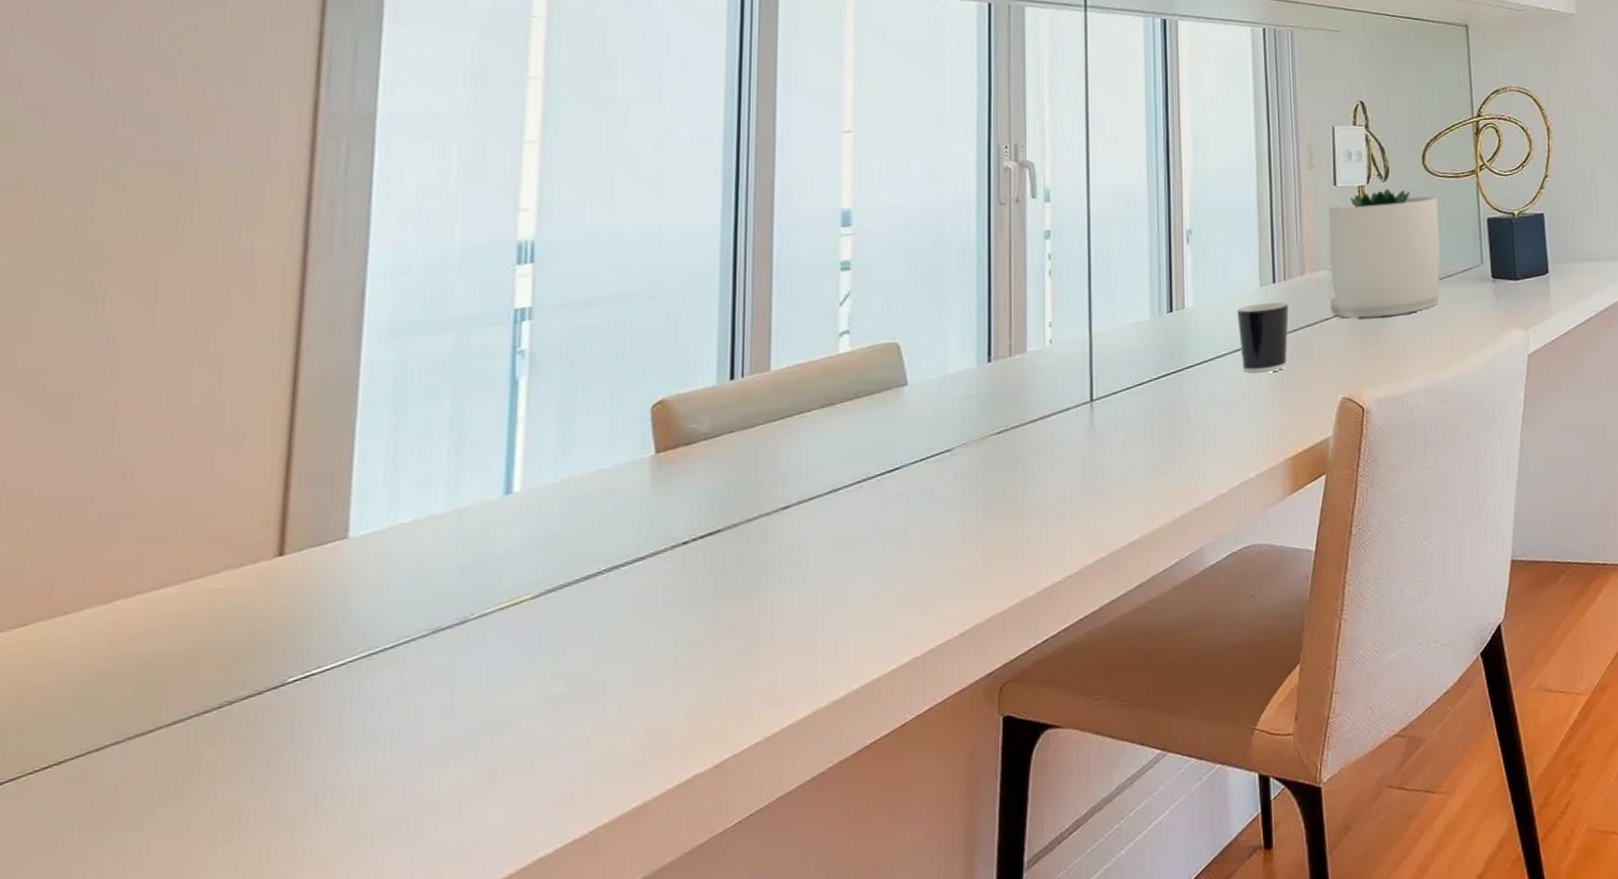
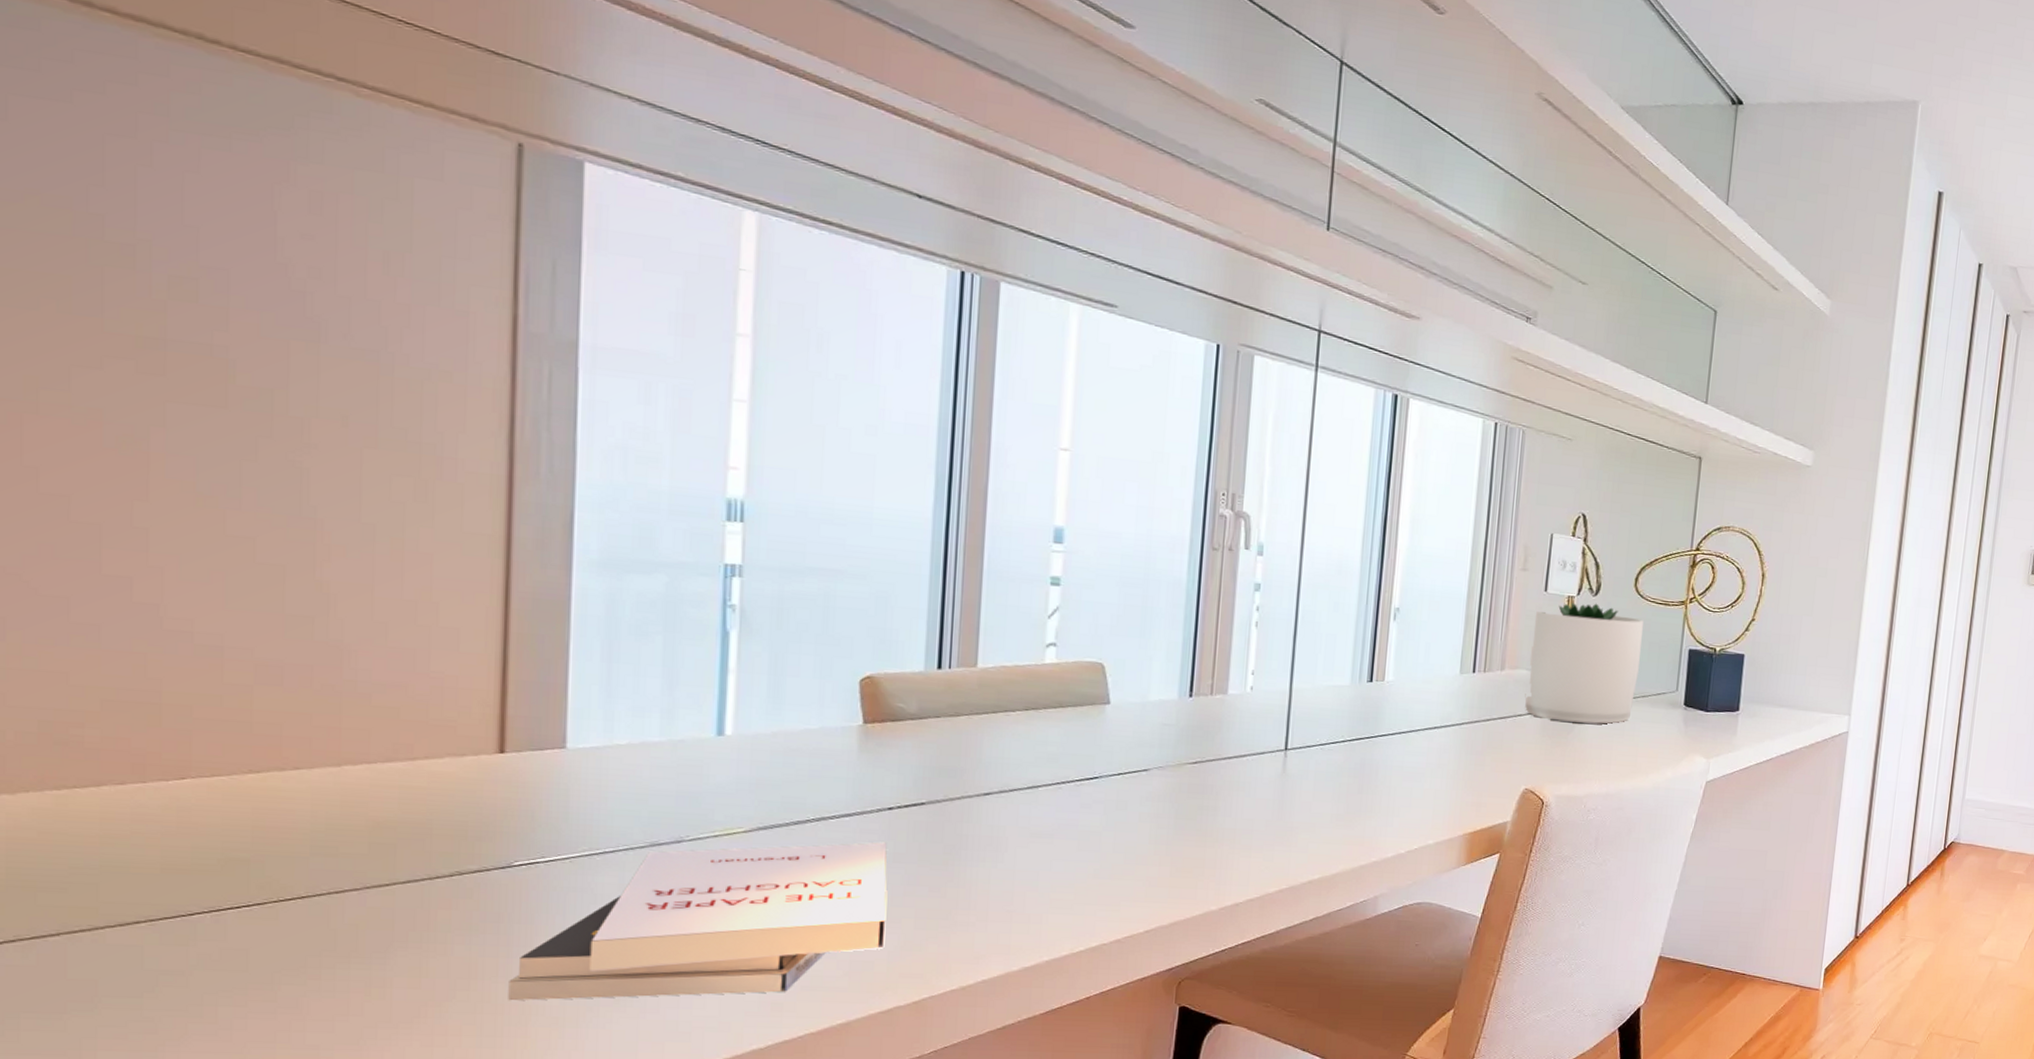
books: none [273,582,683,848] -> present [508,842,887,1001]
mug: present [1237,302,1289,374] -> none [1433,689,1485,754]

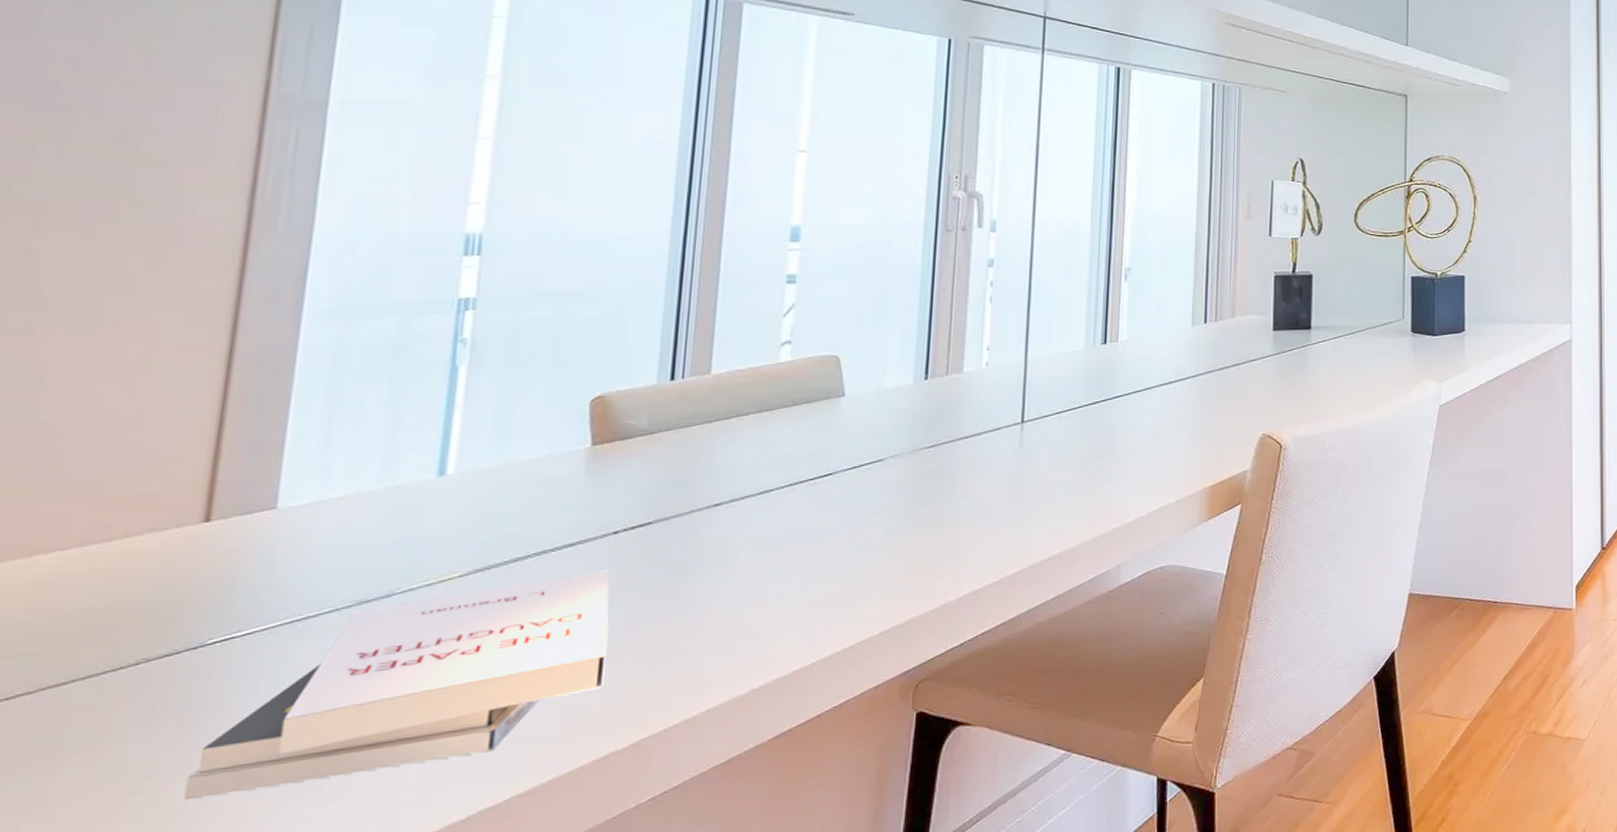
planter: present [1524,602,1645,725] -> none [1256,242,1367,362]

